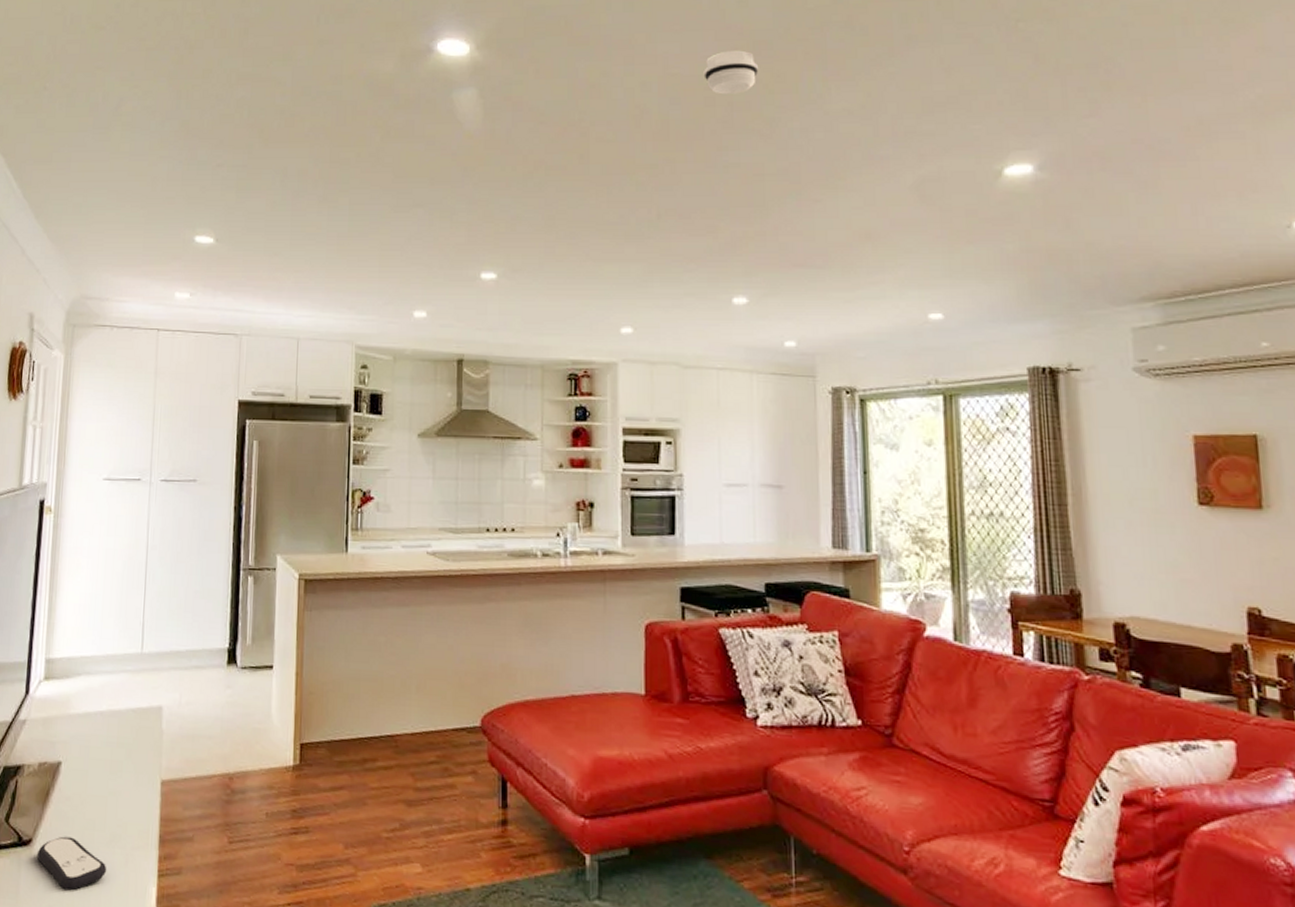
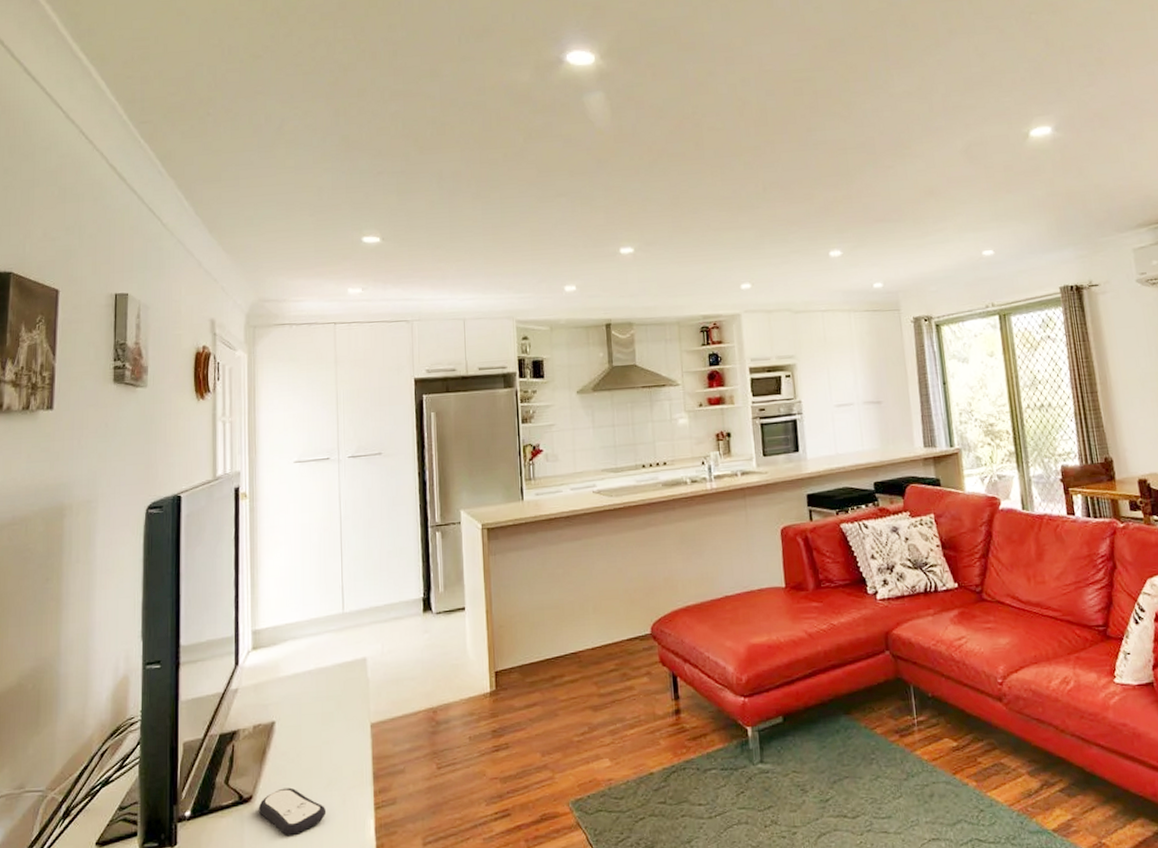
smoke detector: present [703,50,759,95] -> none [791,48,836,85]

